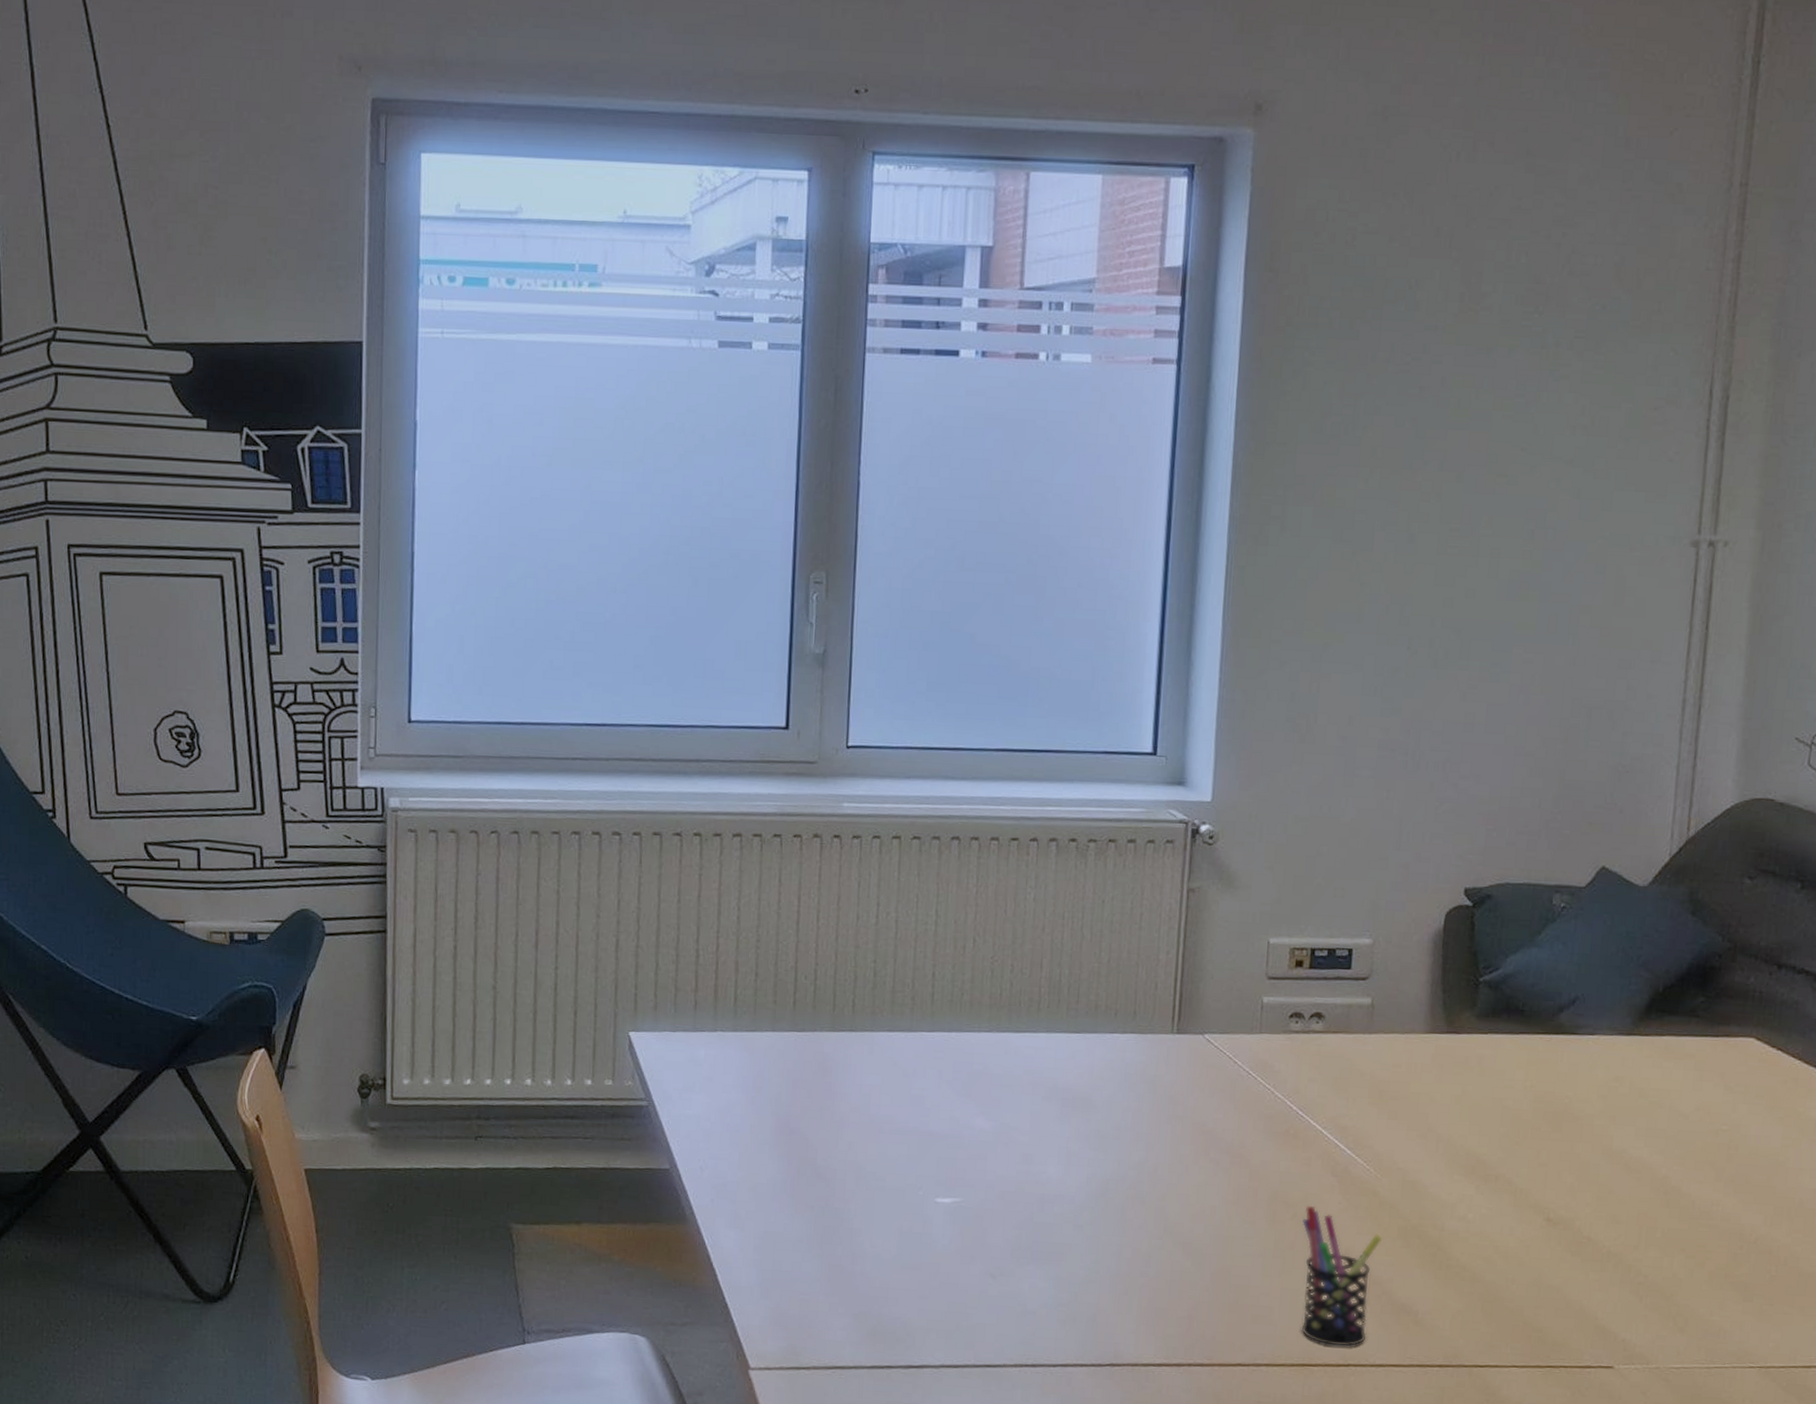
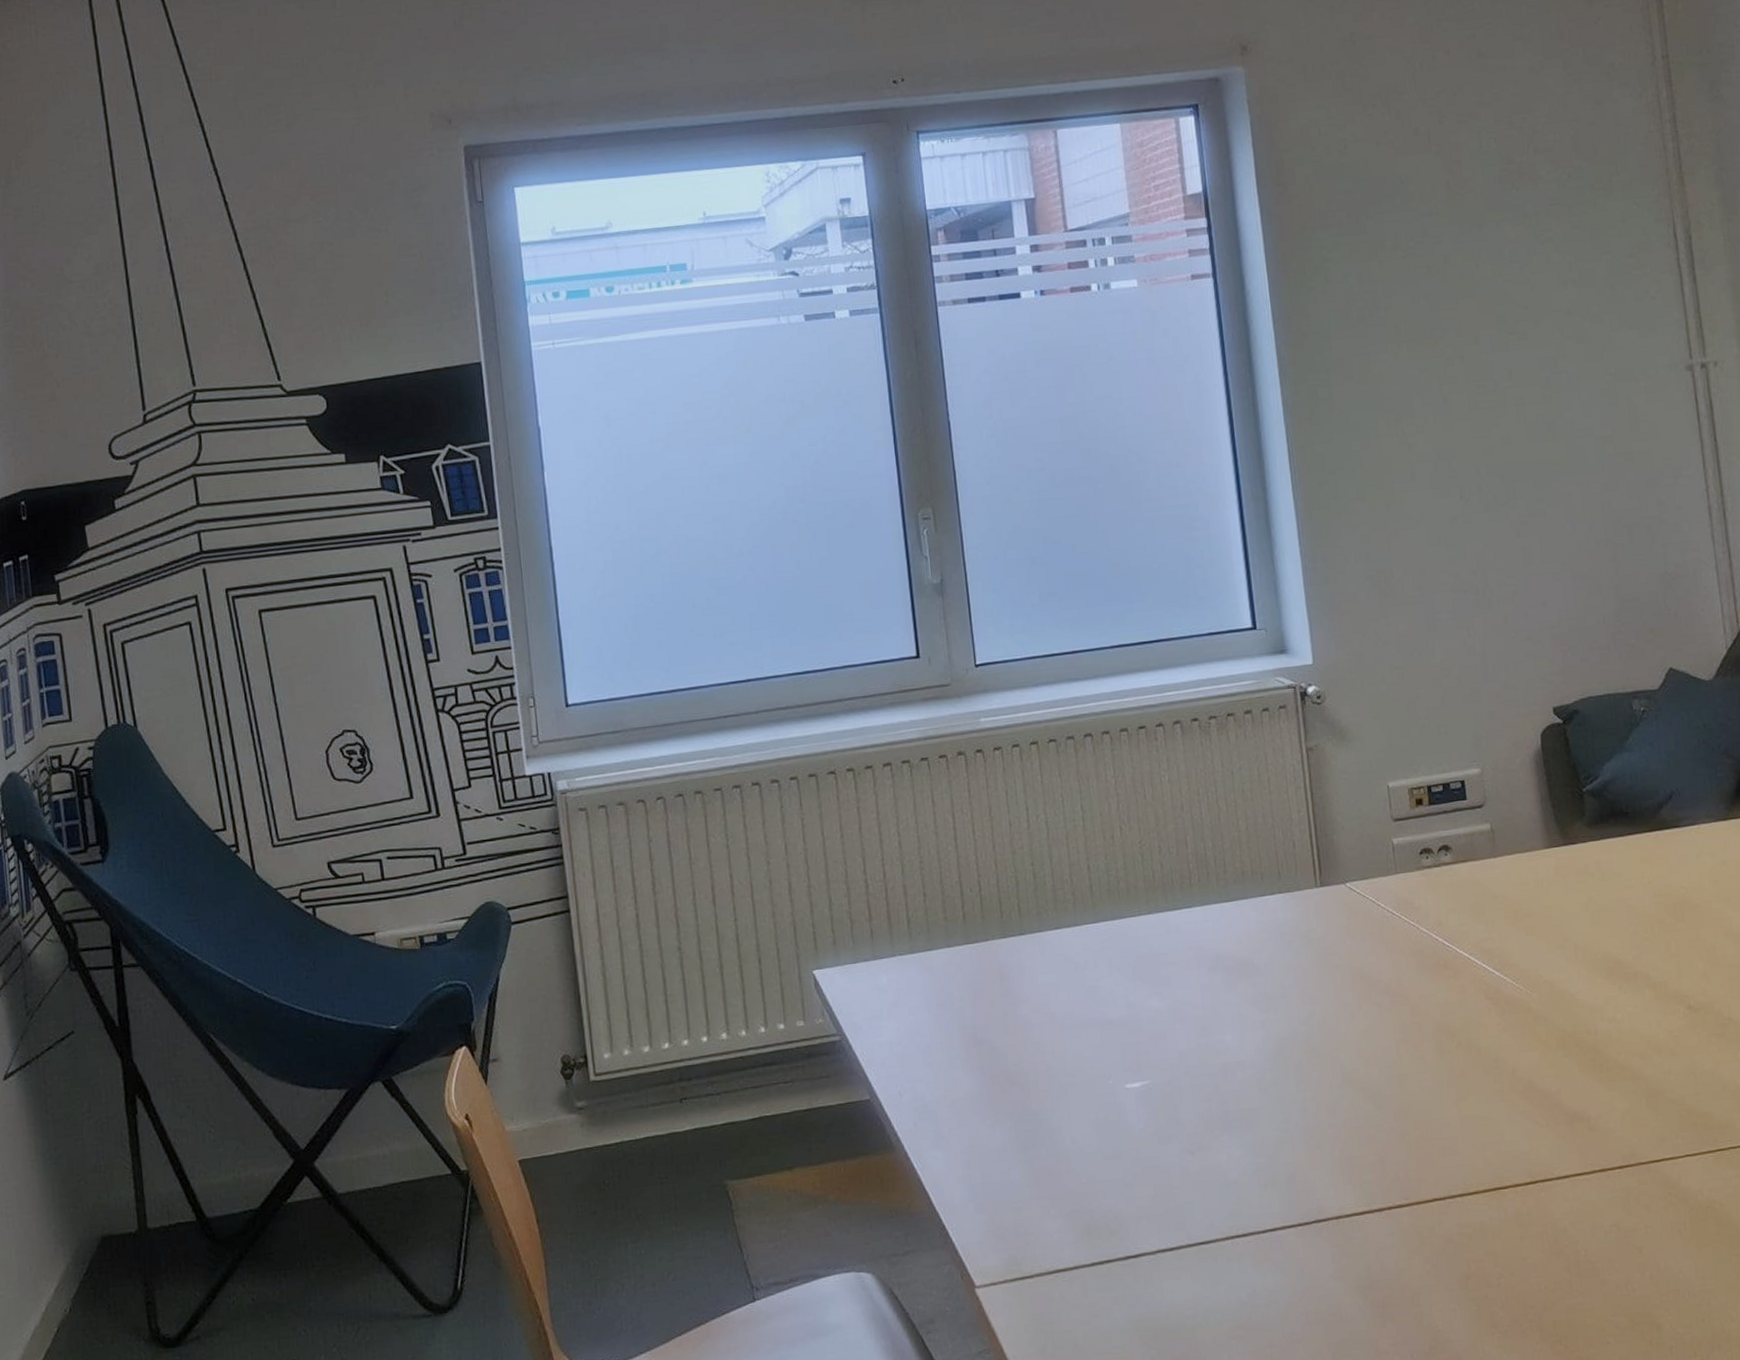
pen holder: present [1301,1205,1383,1347] -> none [1468,1031,1548,1166]

